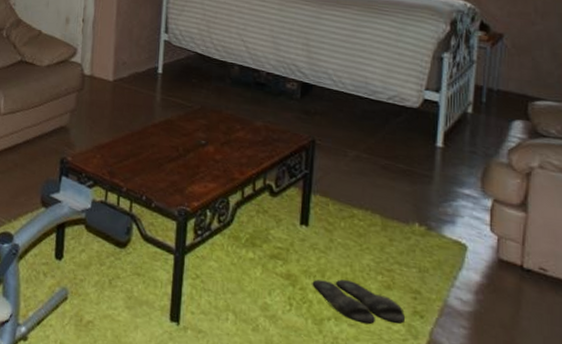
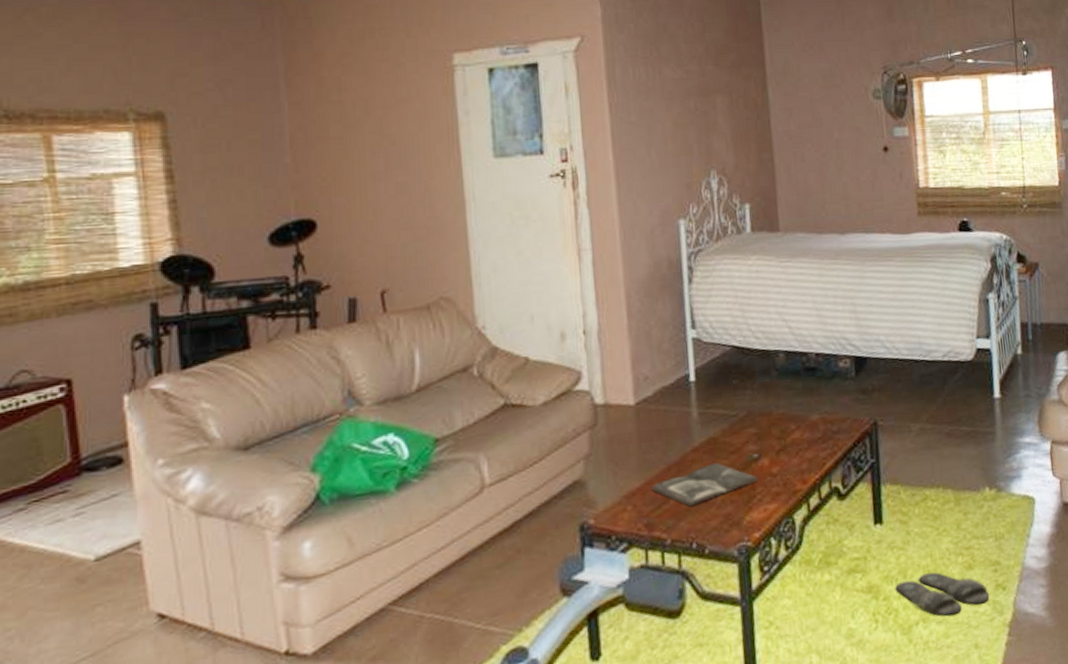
magazine: none [117,139,203,168] -> present [652,462,758,507]

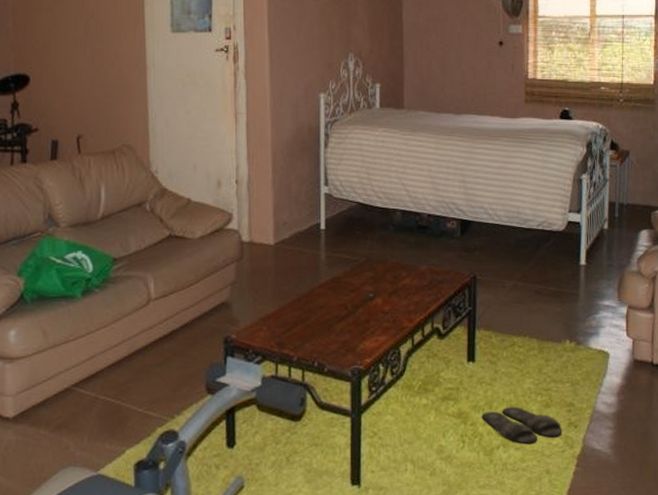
magazine: present [652,462,758,507] -> none [284,298,372,332]

